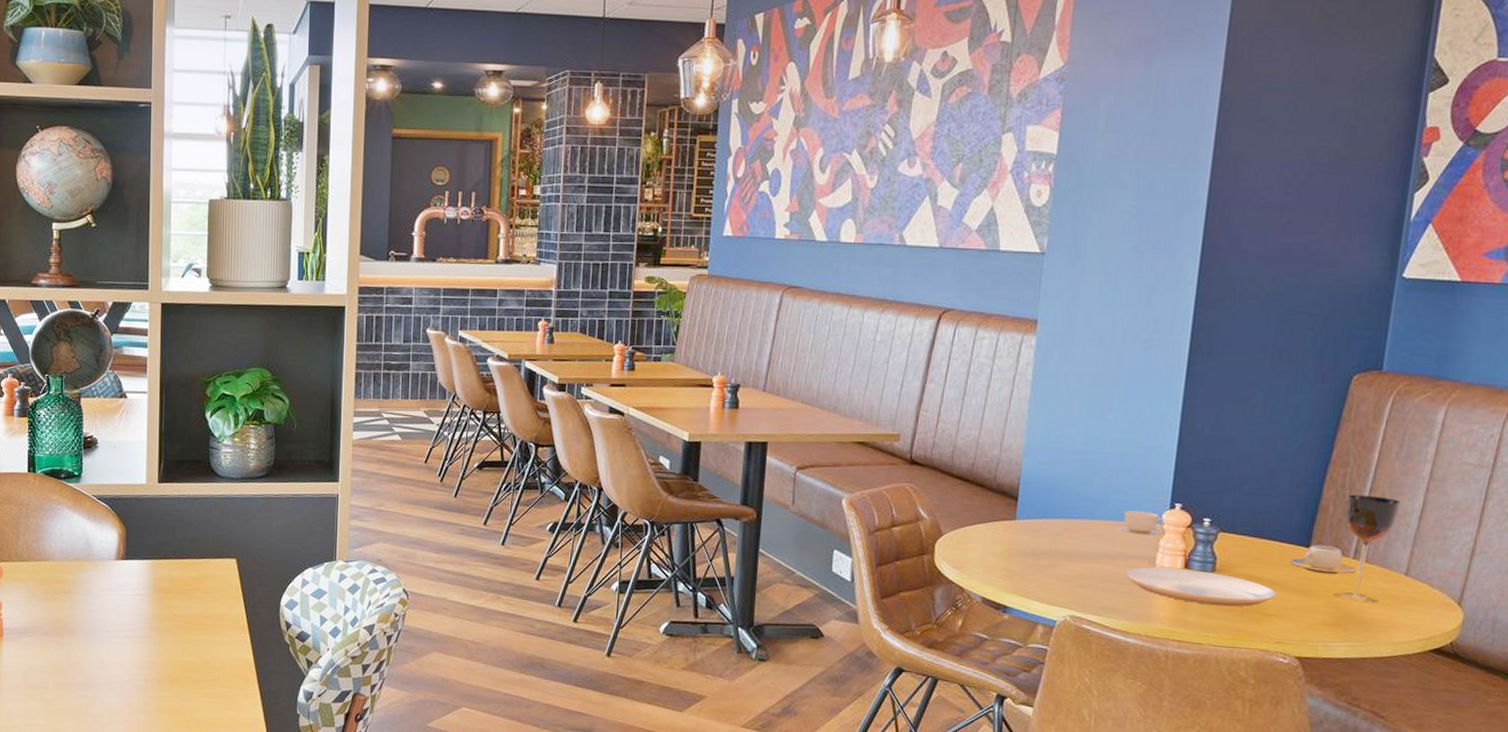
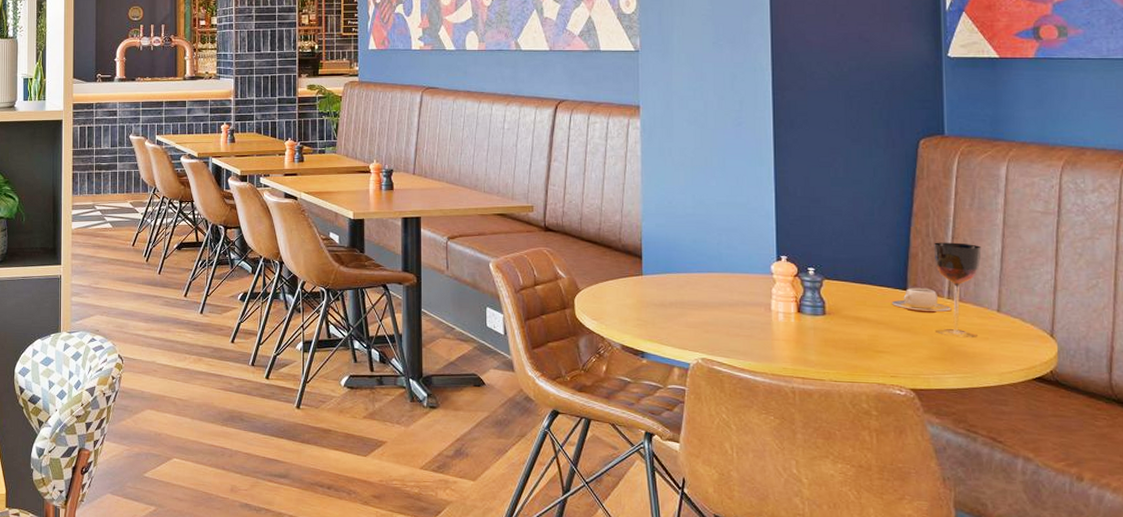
teacup: present [1116,510,1165,536] -> none [732,264,774,285]
plate: present [1126,567,1276,607] -> none [746,312,884,346]

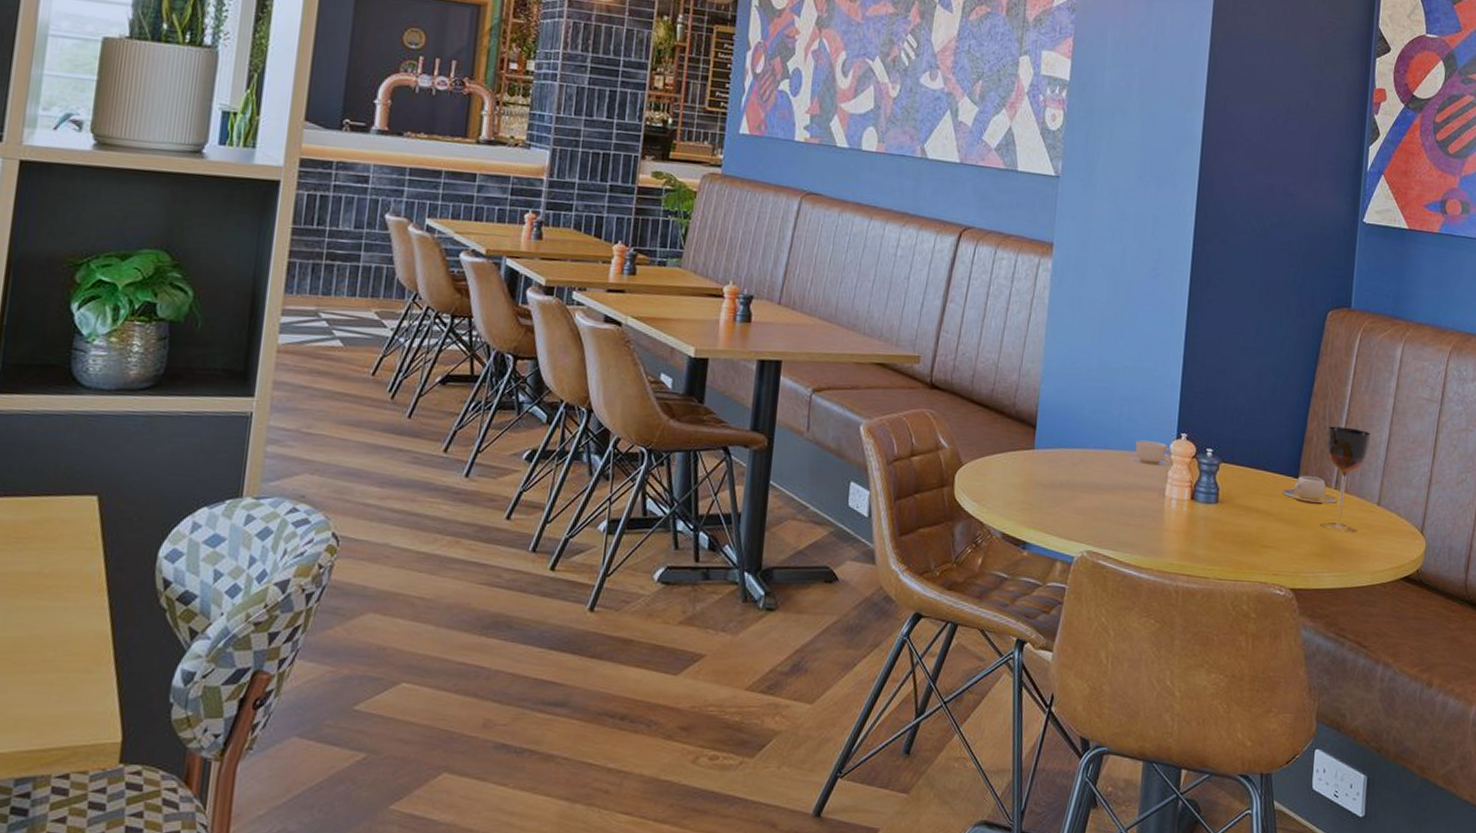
teacup: none [732,264,774,285] -> present [1129,440,1172,466]

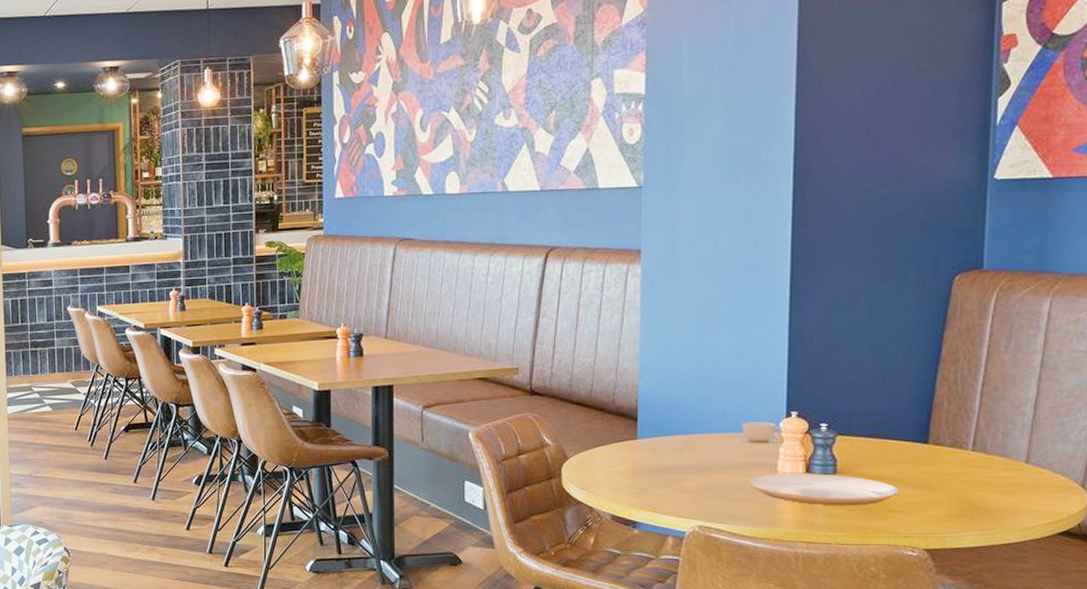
plate: none [1138,498,1272,539] -> present [749,473,899,506]
teacup: present [1282,475,1337,505] -> none [909,440,976,468]
wineglass: present [1319,426,1371,533] -> none [955,389,1014,492]

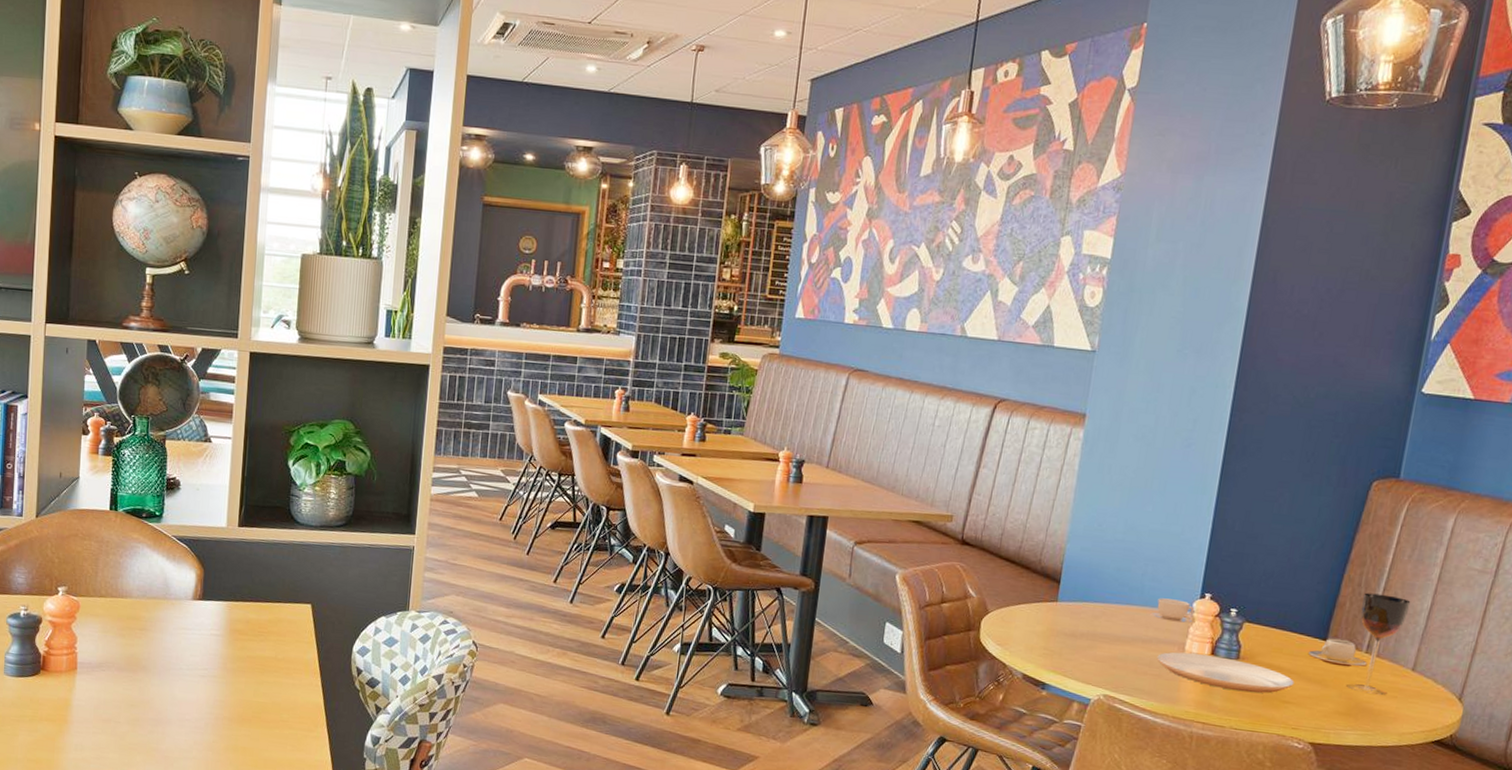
teacup: none [909,440,976,468] -> present [1308,638,1367,667]
wineglass: none [955,389,1014,492] -> present [1345,592,1411,695]

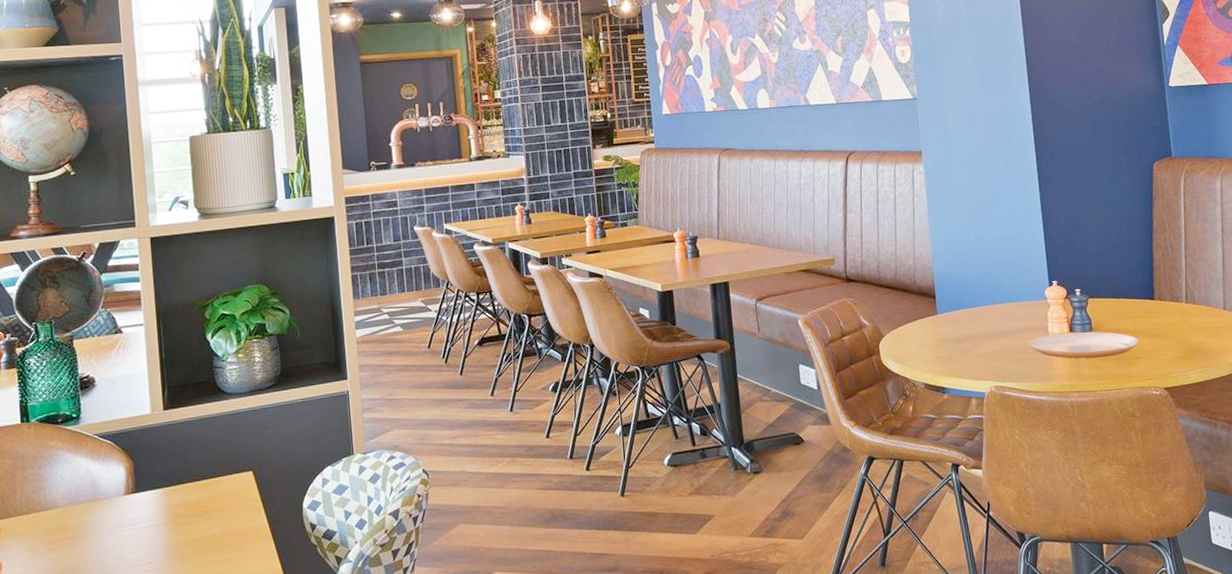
teacup: present [1150,598,1195,623] -> none [1014,291,1049,311]
teacup: present [1308,638,1367,667] -> none [1143,295,1190,319]
wineglass: present [1345,592,1411,695] -> none [1172,252,1211,337]

